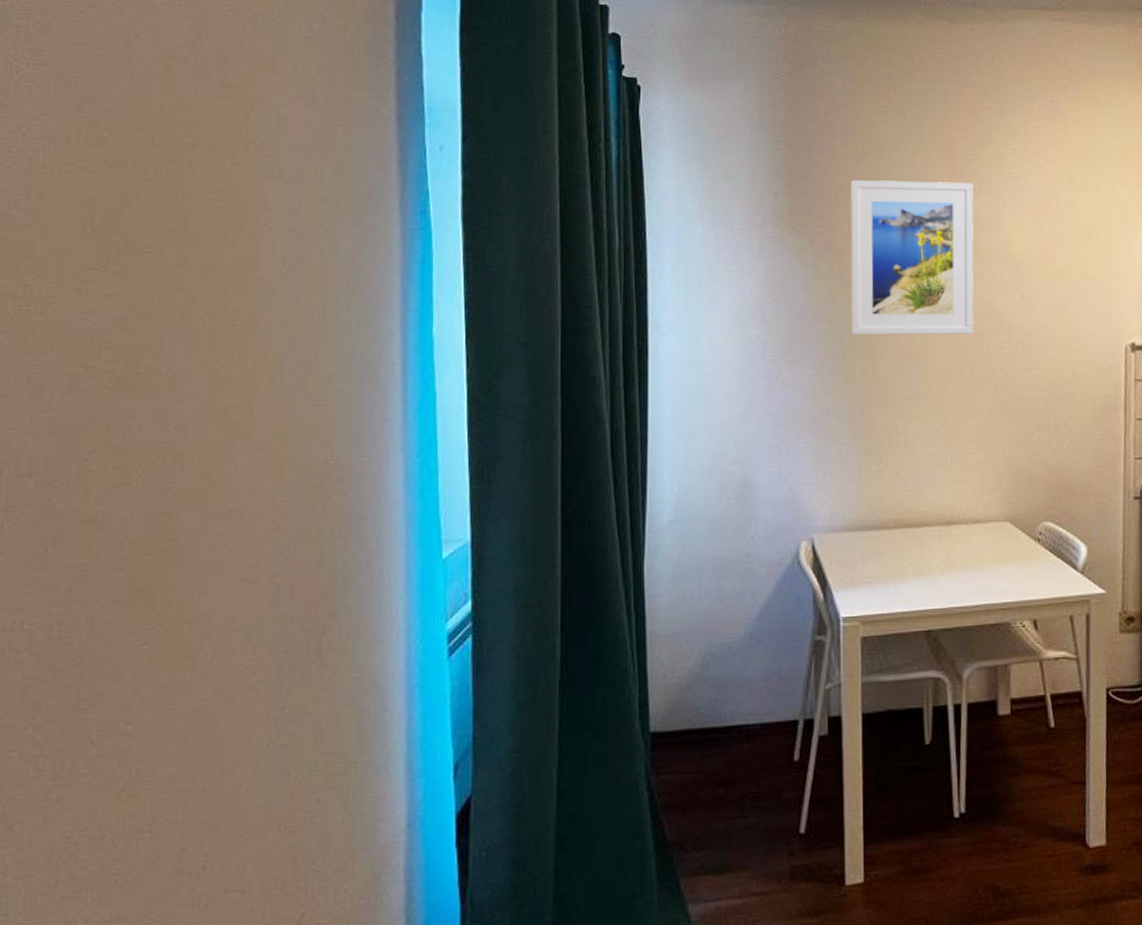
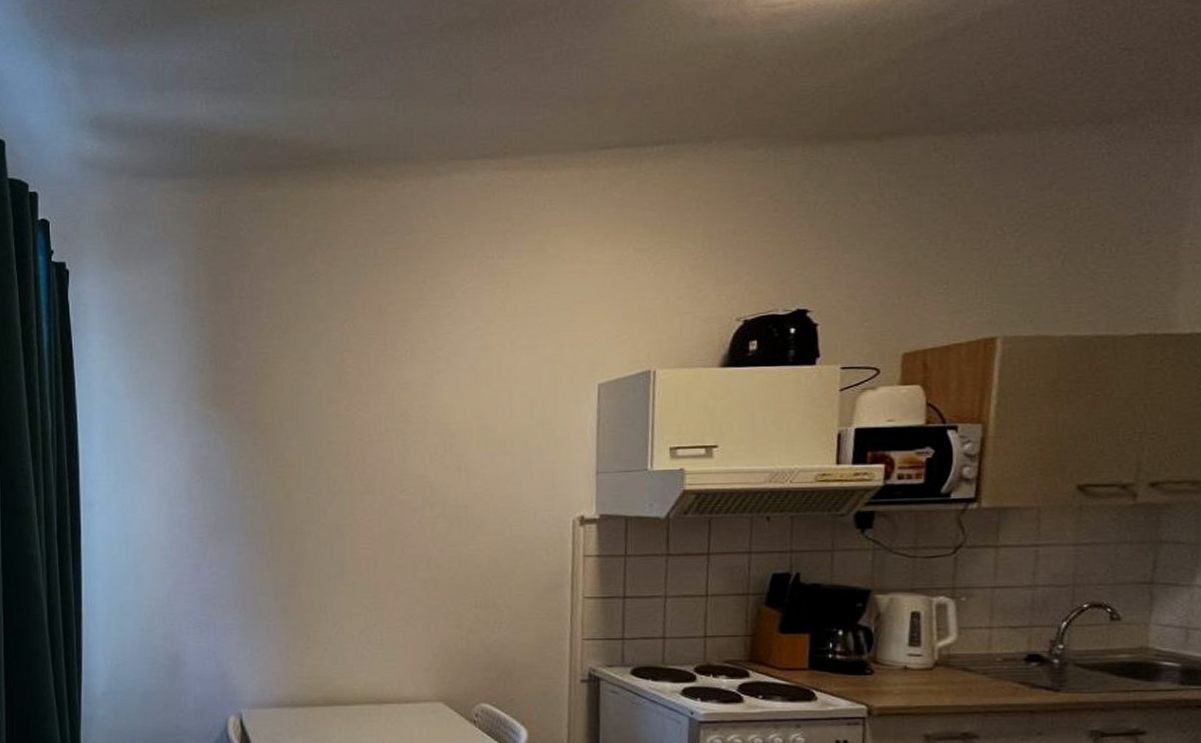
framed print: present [850,180,974,336] -> none [276,350,406,512]

